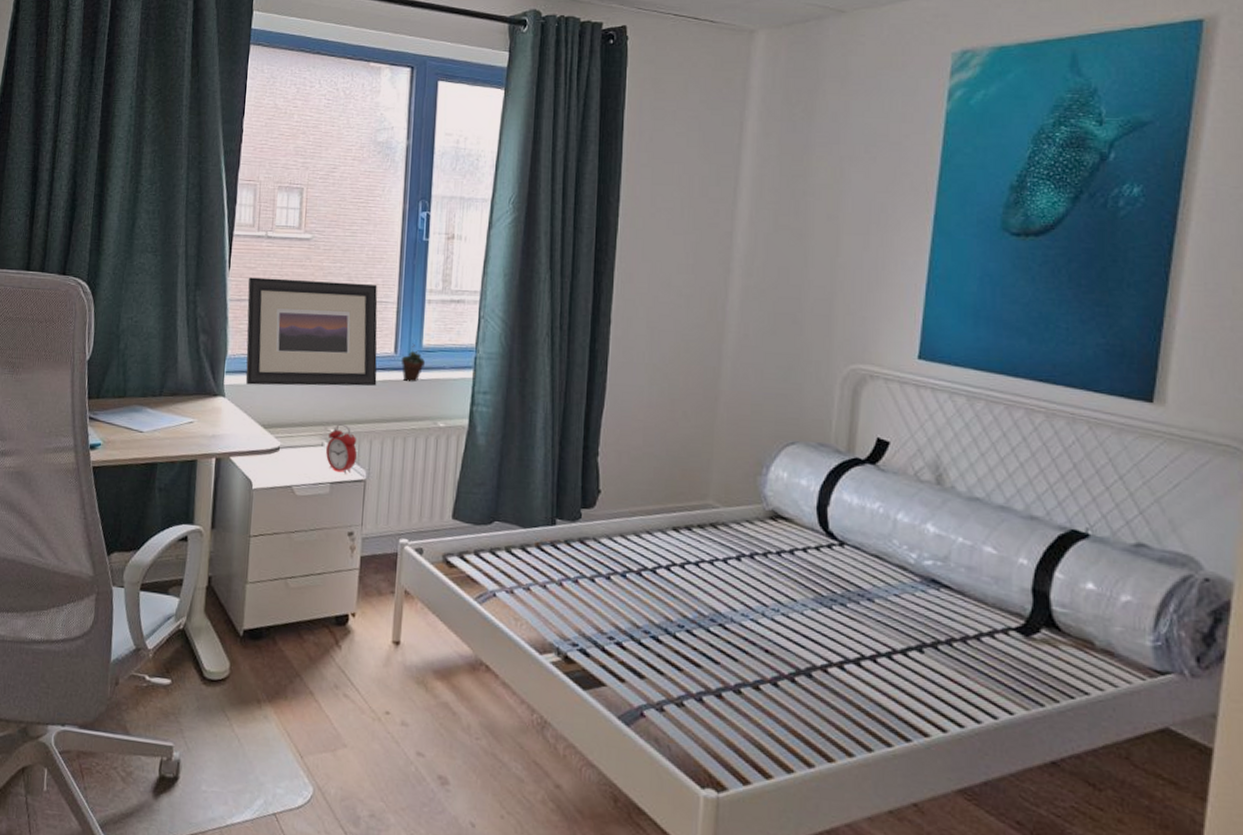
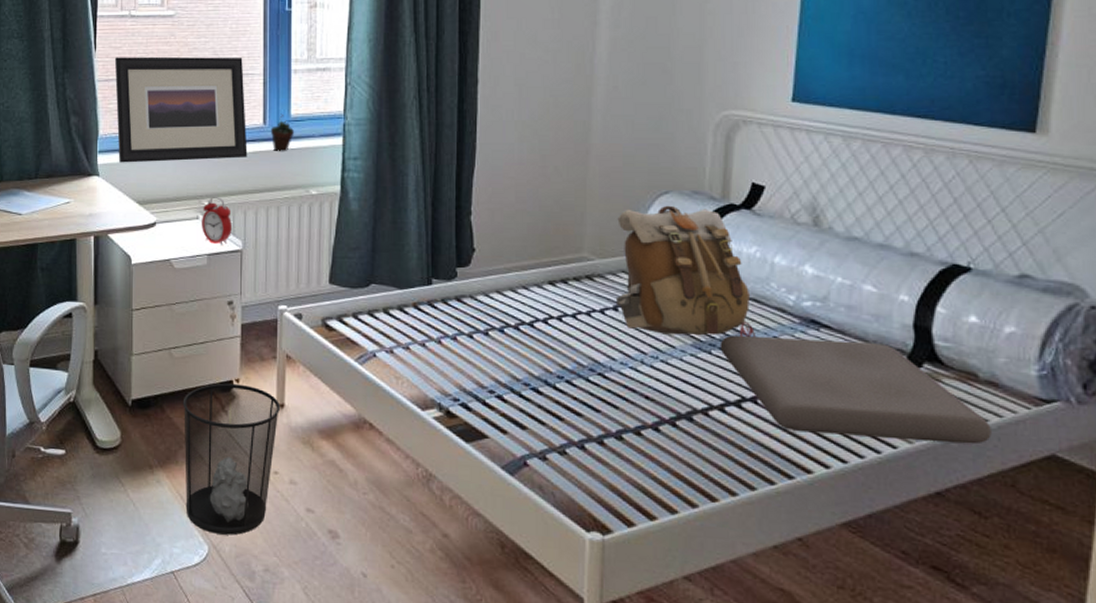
waste bin: none [292,617,396,777] -> present [182,383,281,535]
backpack: none [738,456,878,595] -> present [615,205,757,338]
cushion: none [841,591,1107,714] -> present [720,336,991,445]

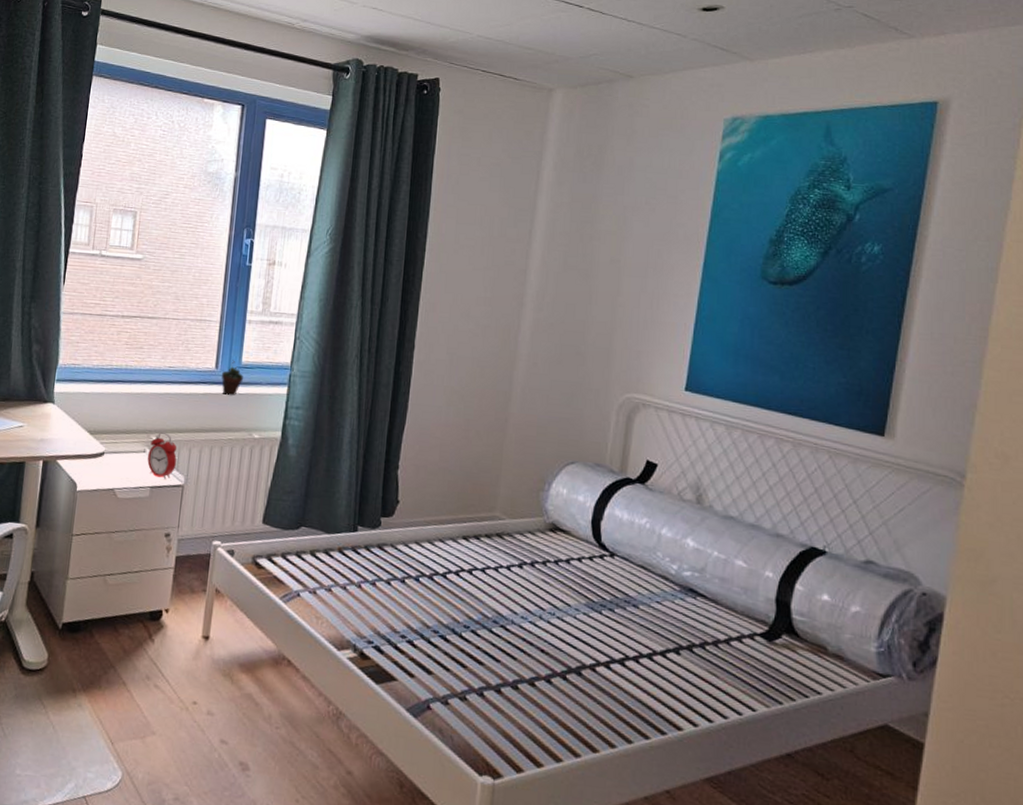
picture frame: present [114,56,248,163] -> none [74,292,202,398]
waste bin: present [182,383,281,535] -> none [104,612,206,763]
backpack: present [615,205,757,338] -> none [521,474,642,602]
cushion: present [720,336,991,445] -> none [609,598,836,712]

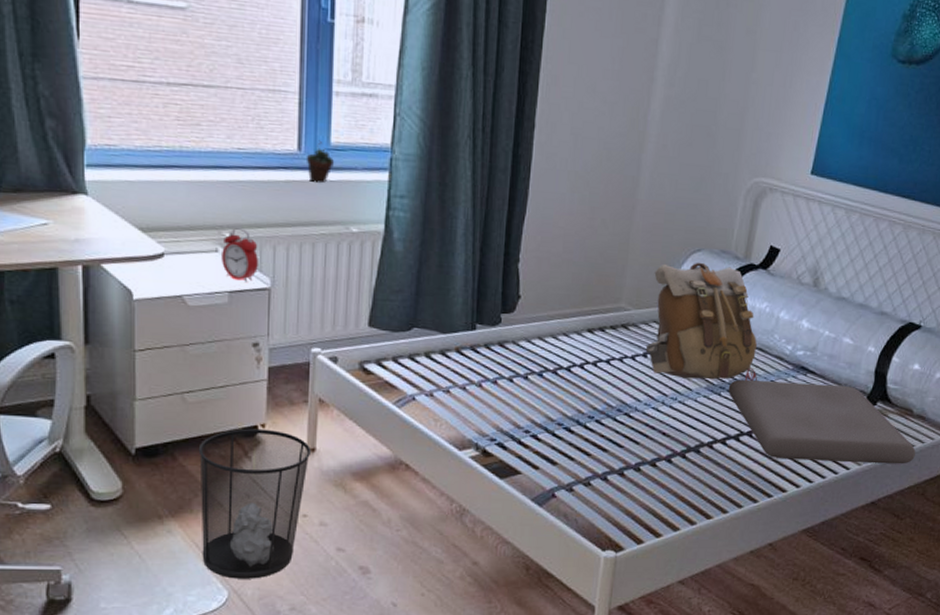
waste bin: none [104,612,206,763] -> present [198,428,312,579]
backpack: none [521,474,642,602] -> present [645,262,758,382]
cushion: none [609,598,836,712] -> present [728,380,916,464]

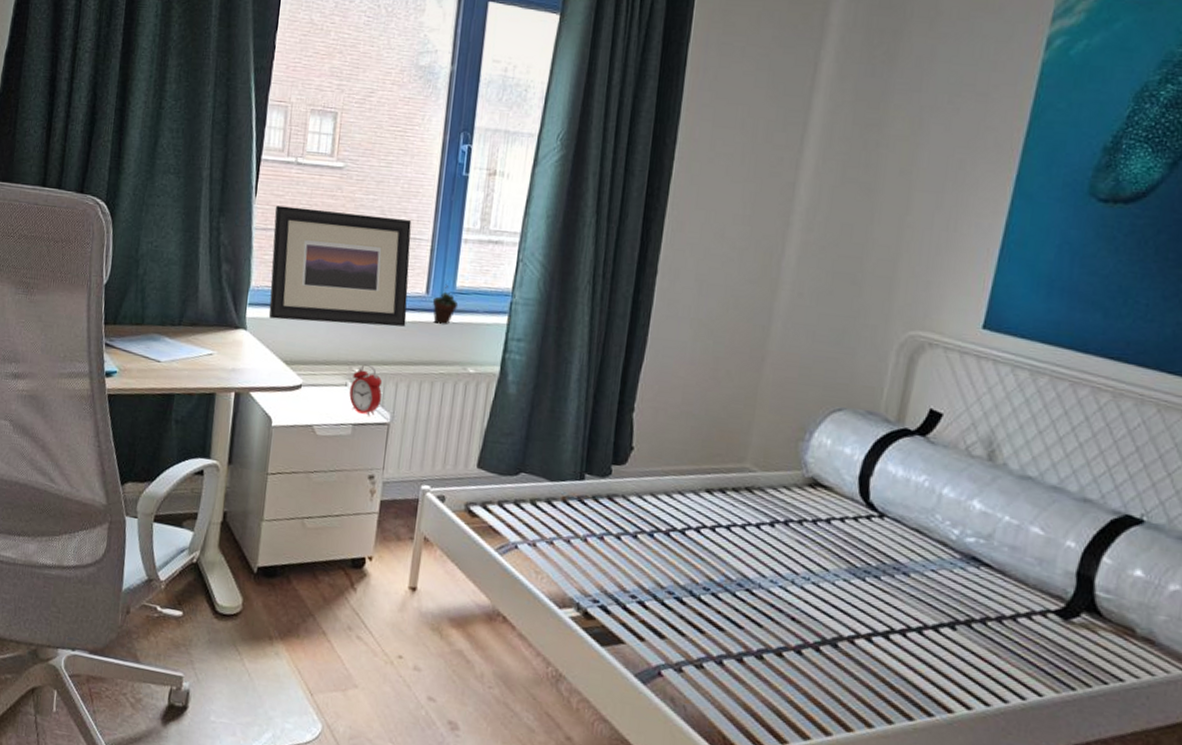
picture frame: none [105,50,279,187] -> present [269,205,412,327]
waste bin: present [198,428,312,579] -> none [302,559,413,717]
backpack: present [645,262,758,382] -> none [773,422,914,570]
cushion: present [728,380,916,464] -> none [874,564,1142,701]

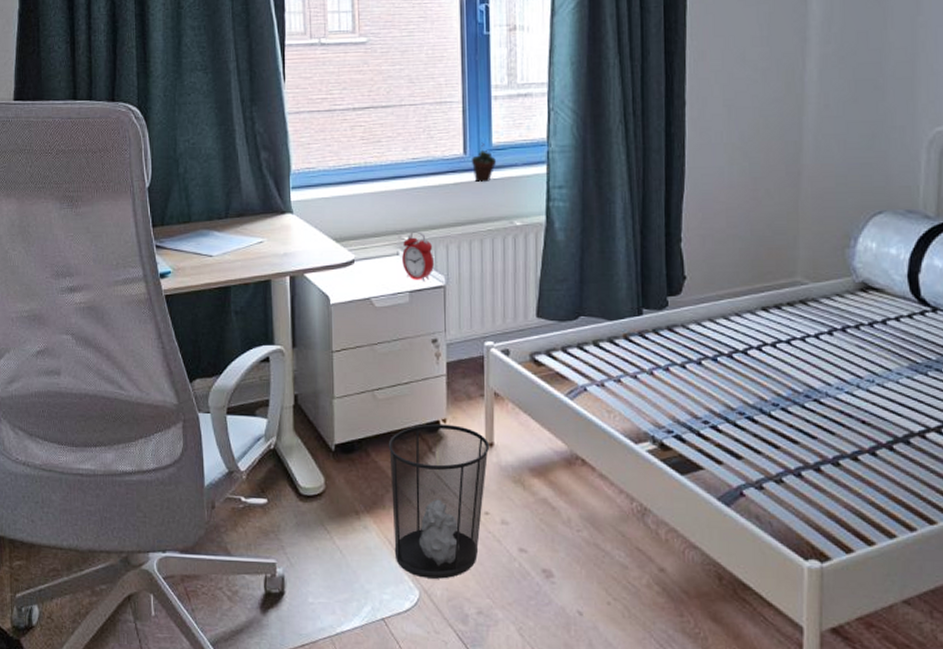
picture frame: present [269,205,412,327] -> none [305,84,448,199]
waste bin: none [302,559,413,717] -> present [388,423,490,579]

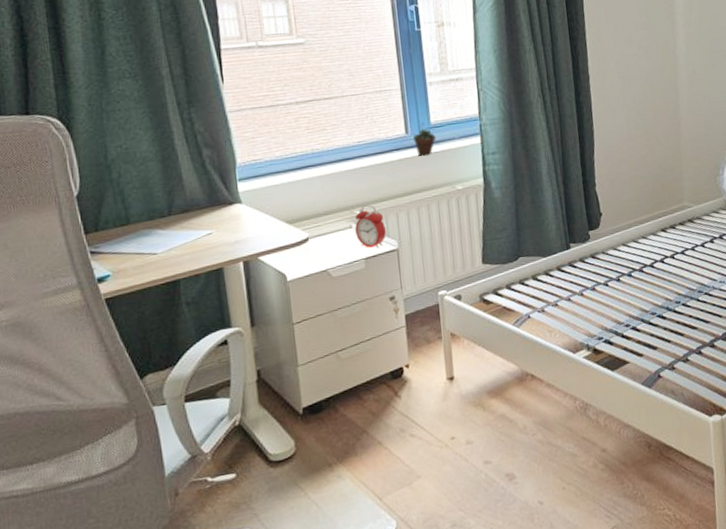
waste bin: present [388,423,490,579] -> none [355,368,451,509]

